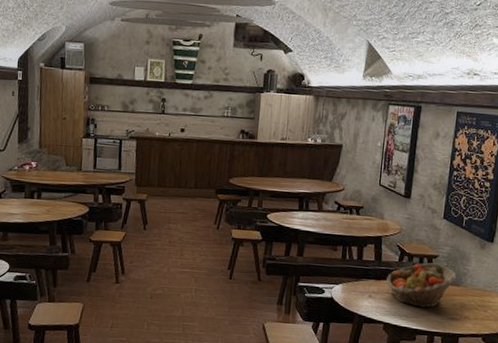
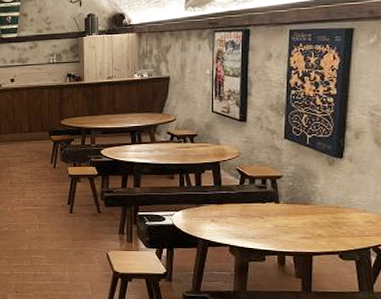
fruit basket: present [386,263,457,308] -> none [229,184,304,229]

